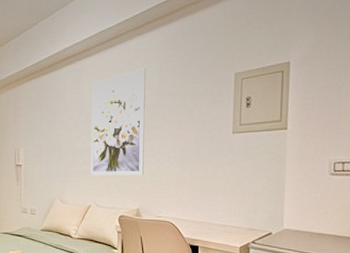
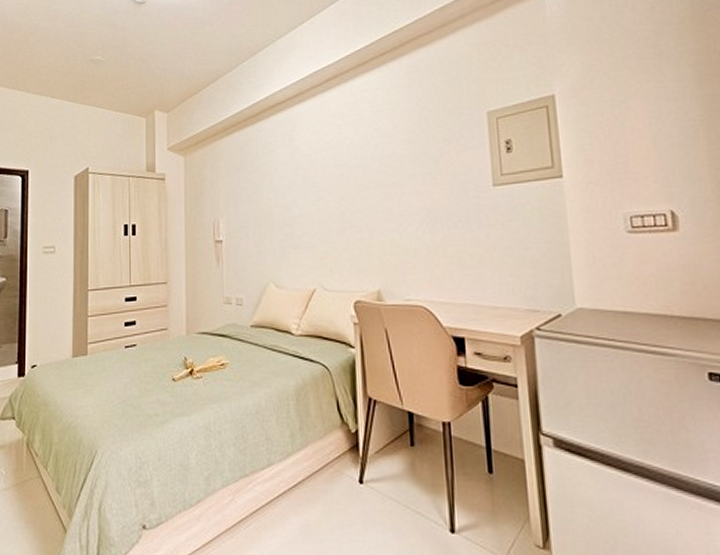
wall art: present [90,67,146,176] -> none [308,111,382,250]

